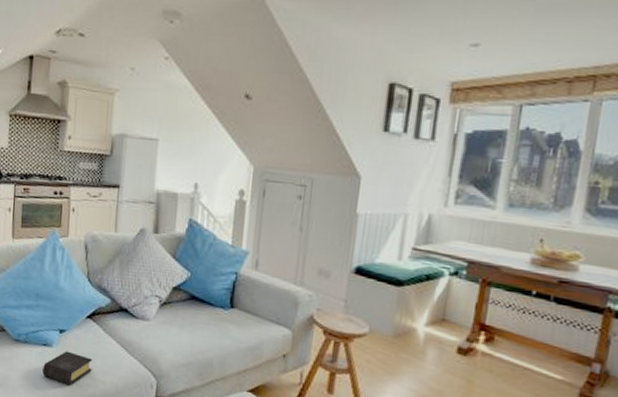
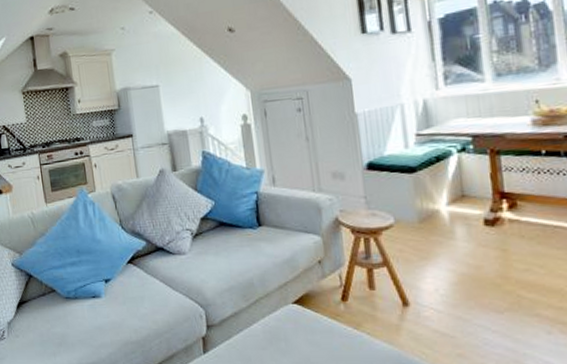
book: present [42,351,93,386] -> none [96,298,142,332]

